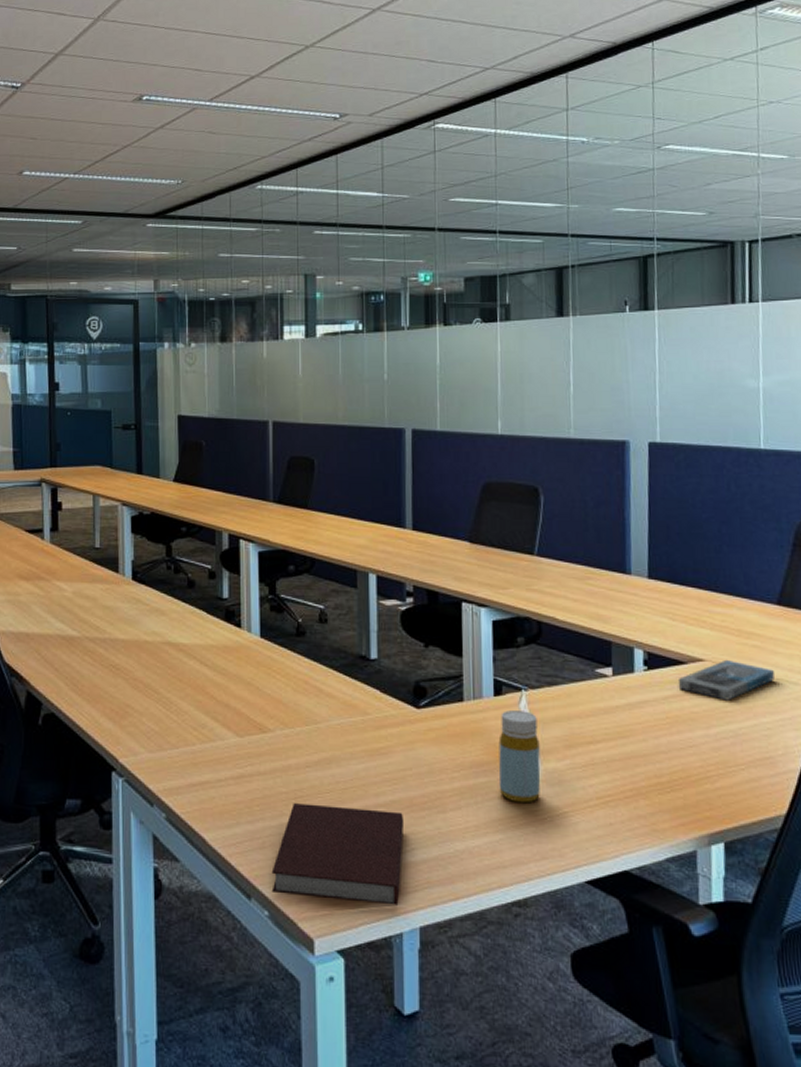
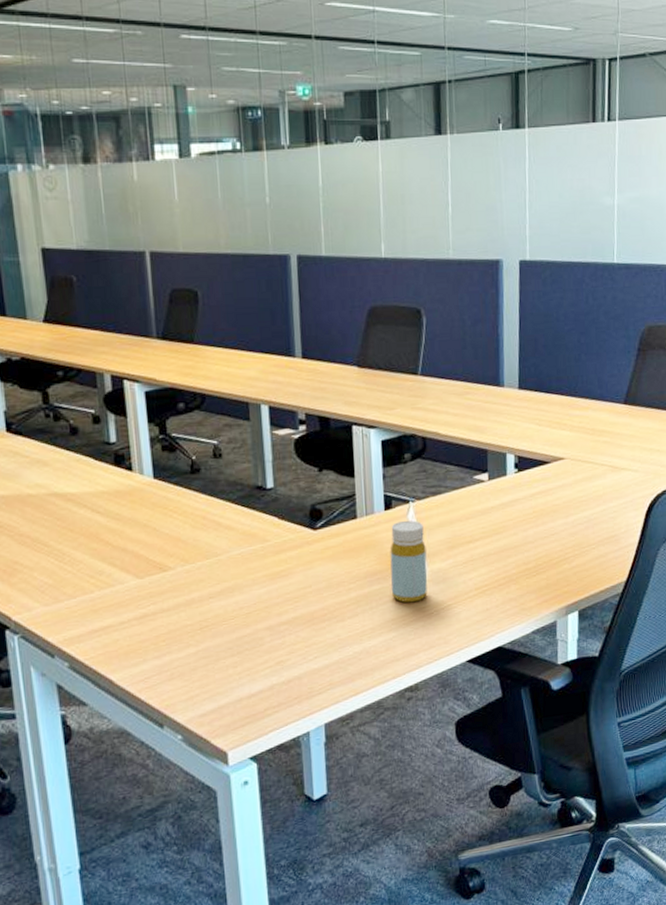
notebook: present [271,803,405,905] -> none [182,626,307,718]
speaker: present [677,659,774,701] -> none [543,456,620,492]

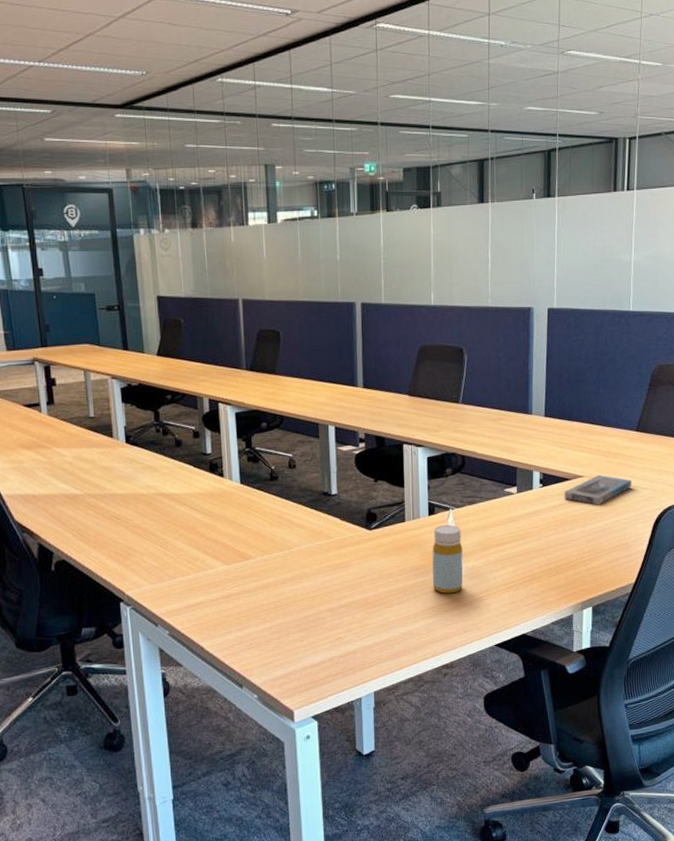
speaker: none [543,456,620,492] -> present [564,474,631,505]

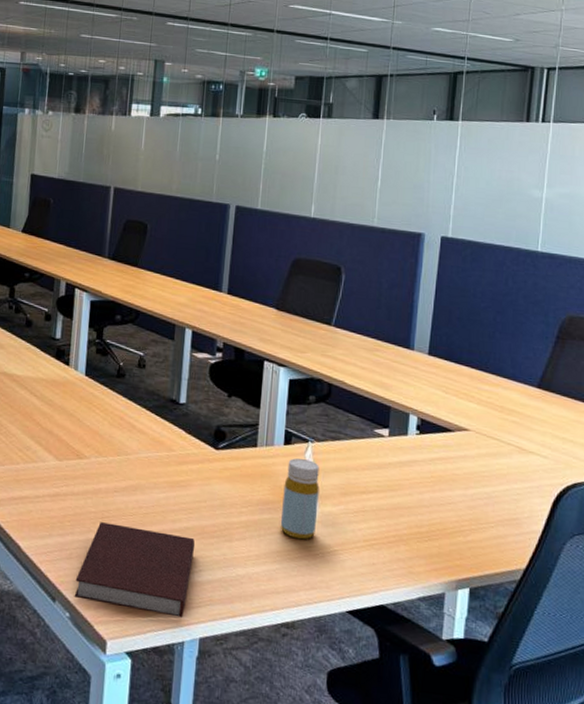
notebook: none [258,609,361,681] -> present [74,522,196,618]
speaker: present [564,474,631,505] -> none [444,431,528,467]

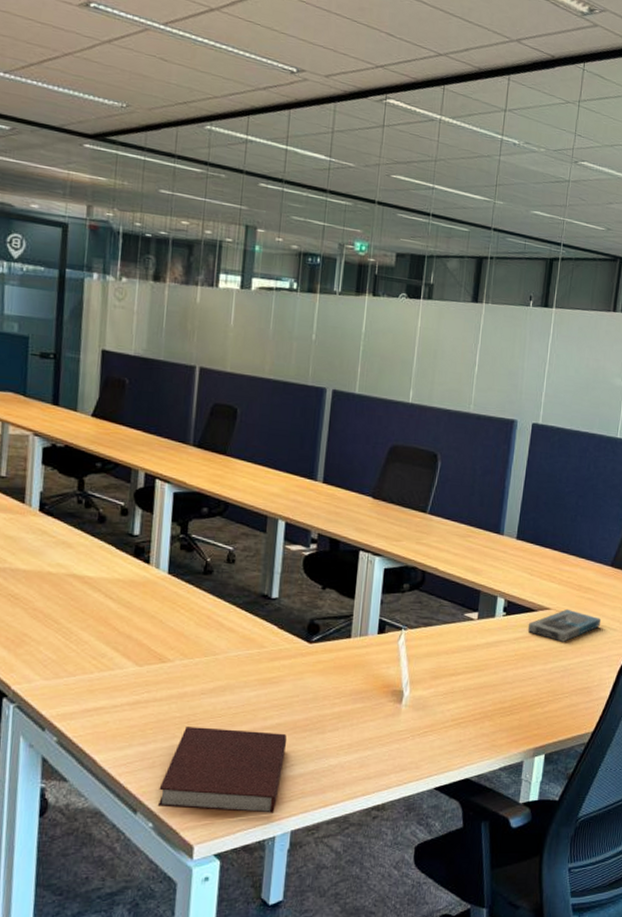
bottle: present [280,458,320,540] -> none [372,645,412,725]
speaker: none [444,431,528,467] -> present [527,609,601,642]

